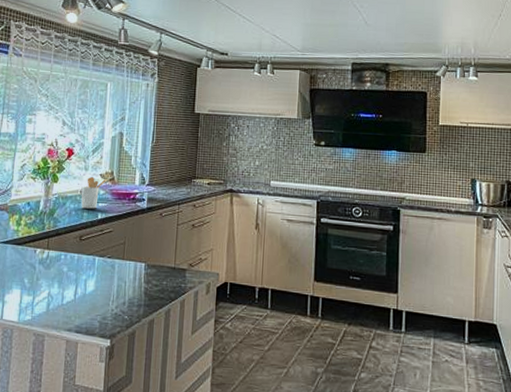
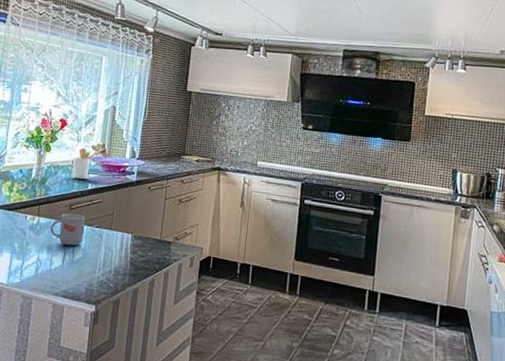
mug: none [60,239,99,279] -> present [50,208,88,246]

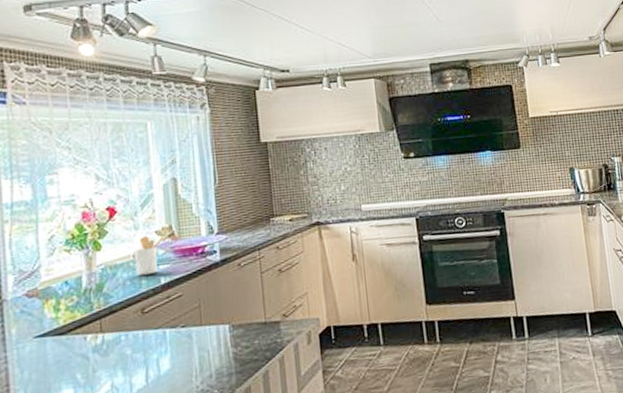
mug: present [50,208,88,246] -> none [121,308,167,360]

